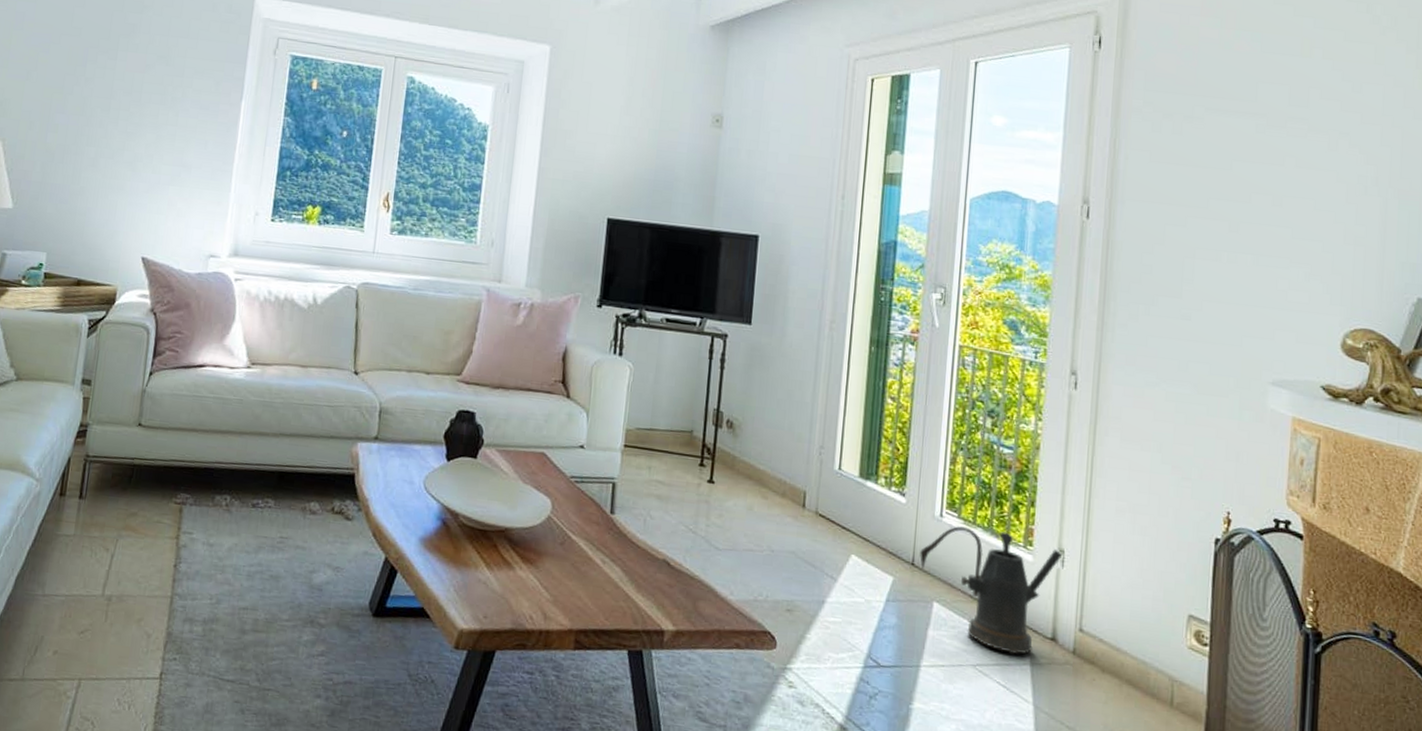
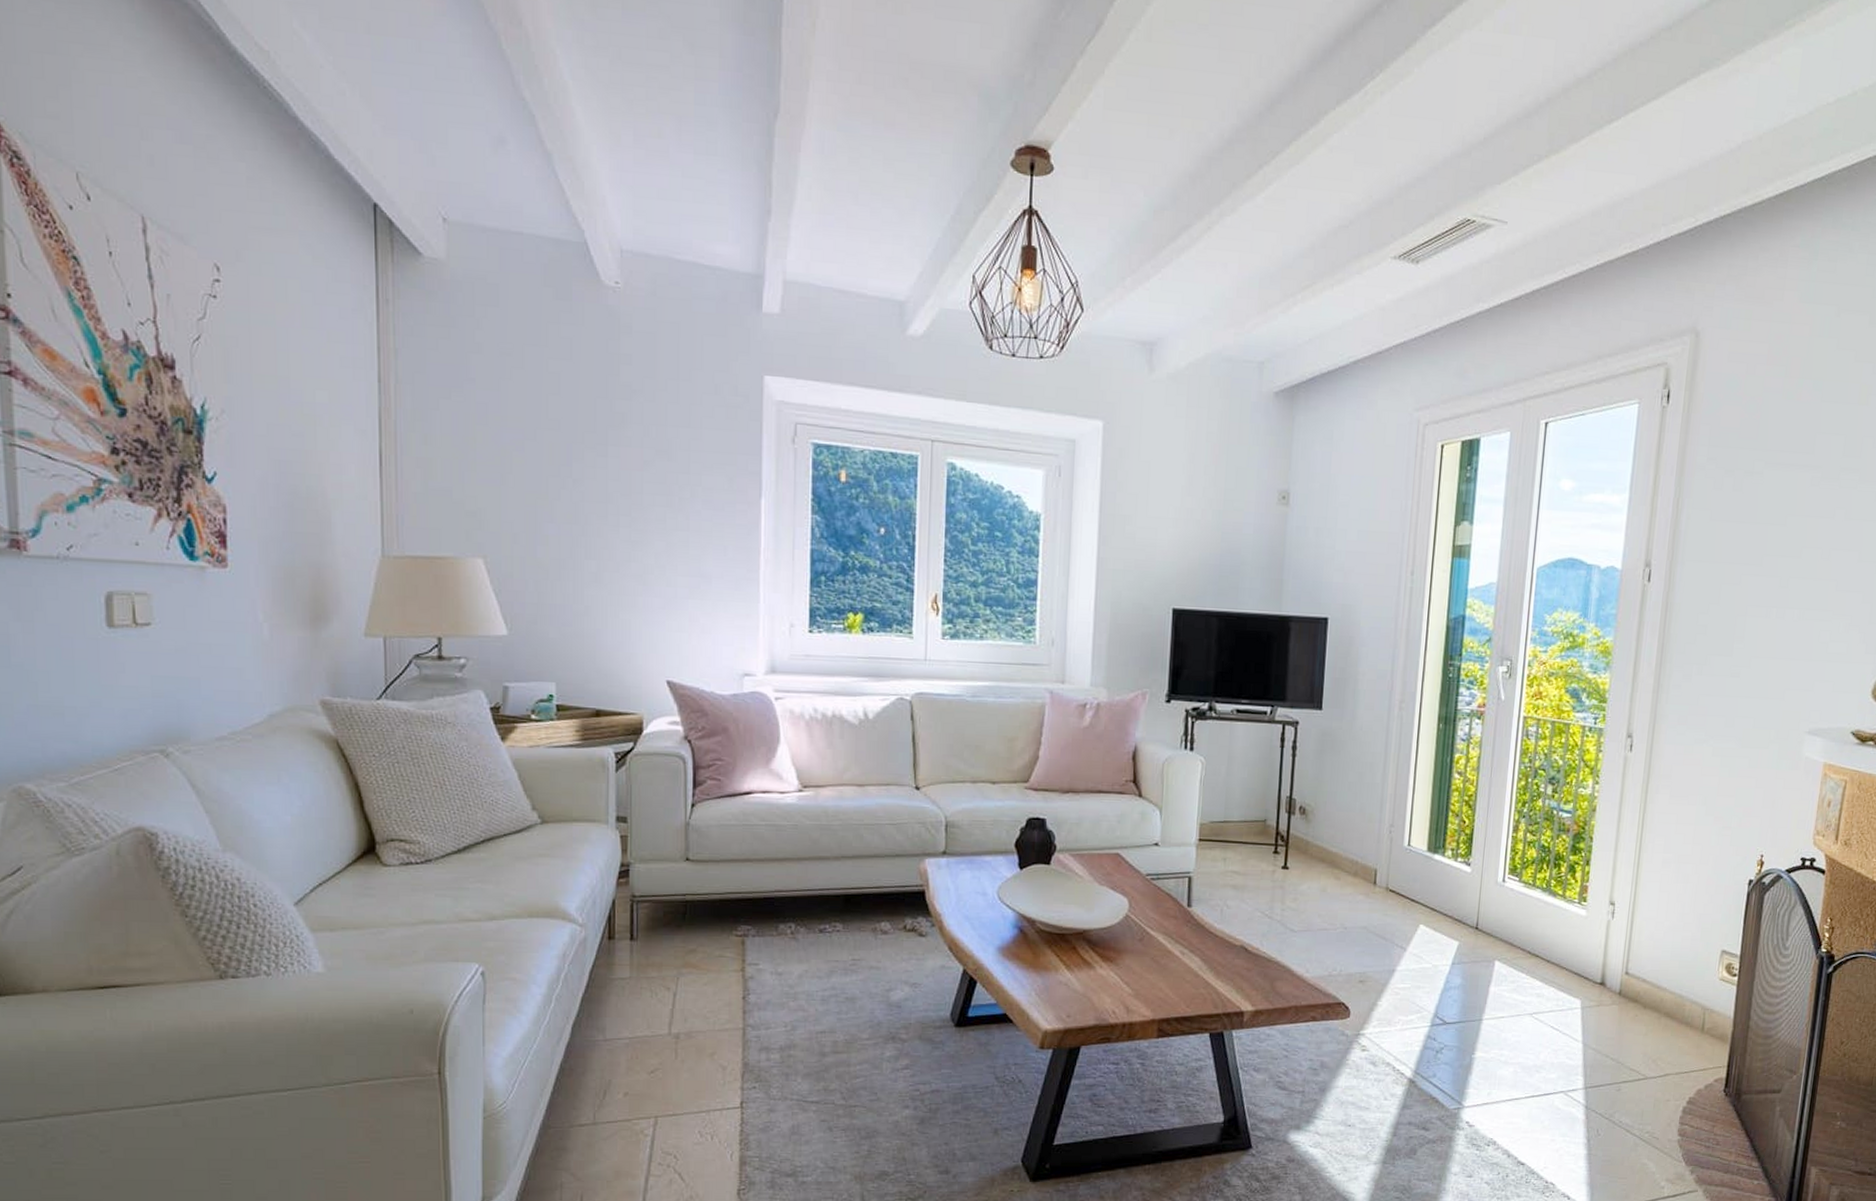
watering can: present [920,526,1063,655] -> none [1483,889,1614,1001]

